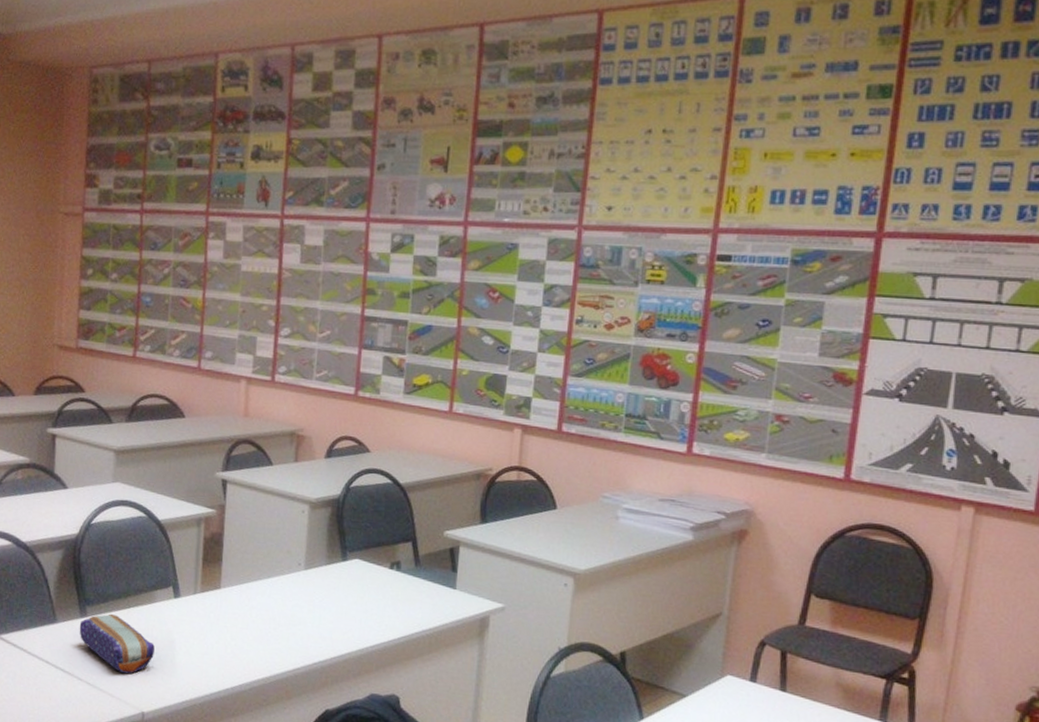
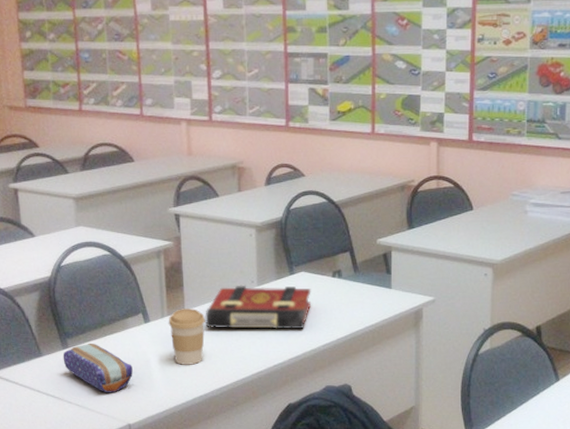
coffee cup: none [200,586,242,652] -> present [168,309,205,365]
book: none [241,566,365,624] -> present [205,285,312,330]

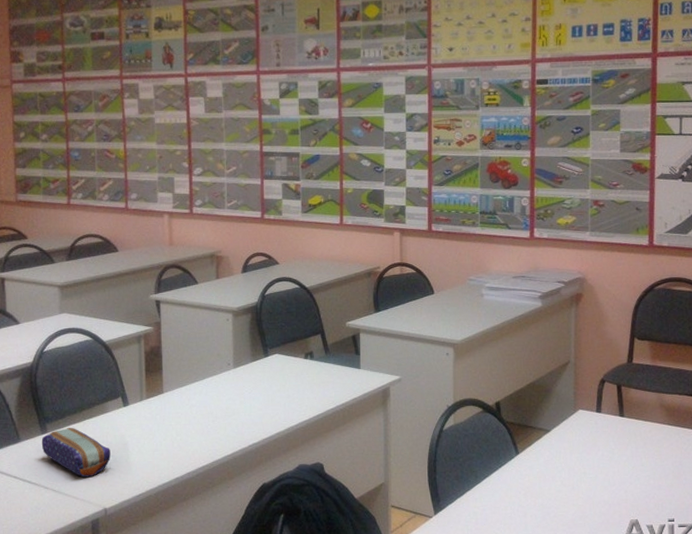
coffee cup: present [168,309,205,365] -> none [146,391,183,447]
book: present [205,285,312,330] -> none [182,367,285,411]

